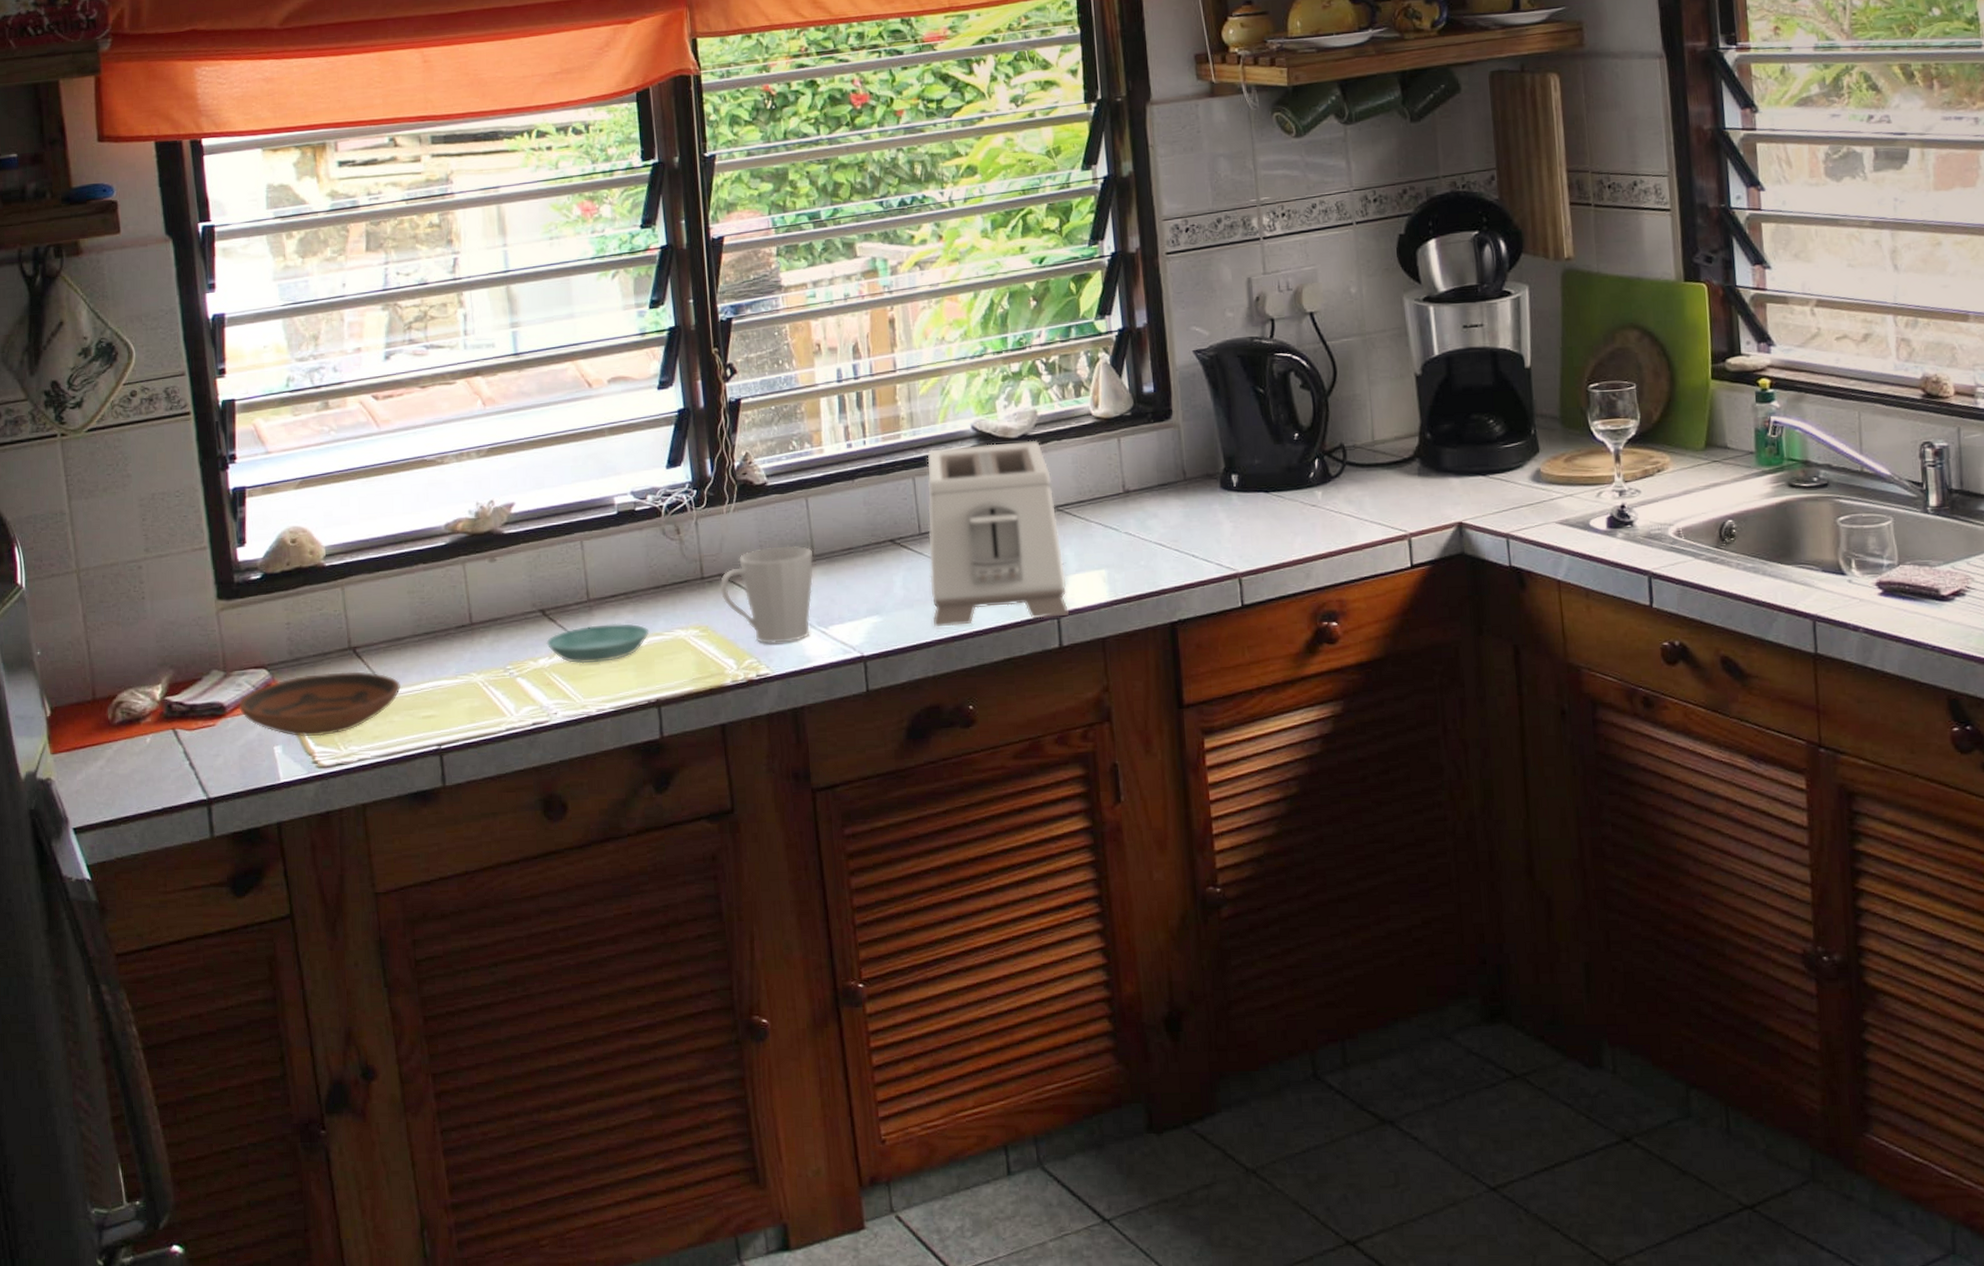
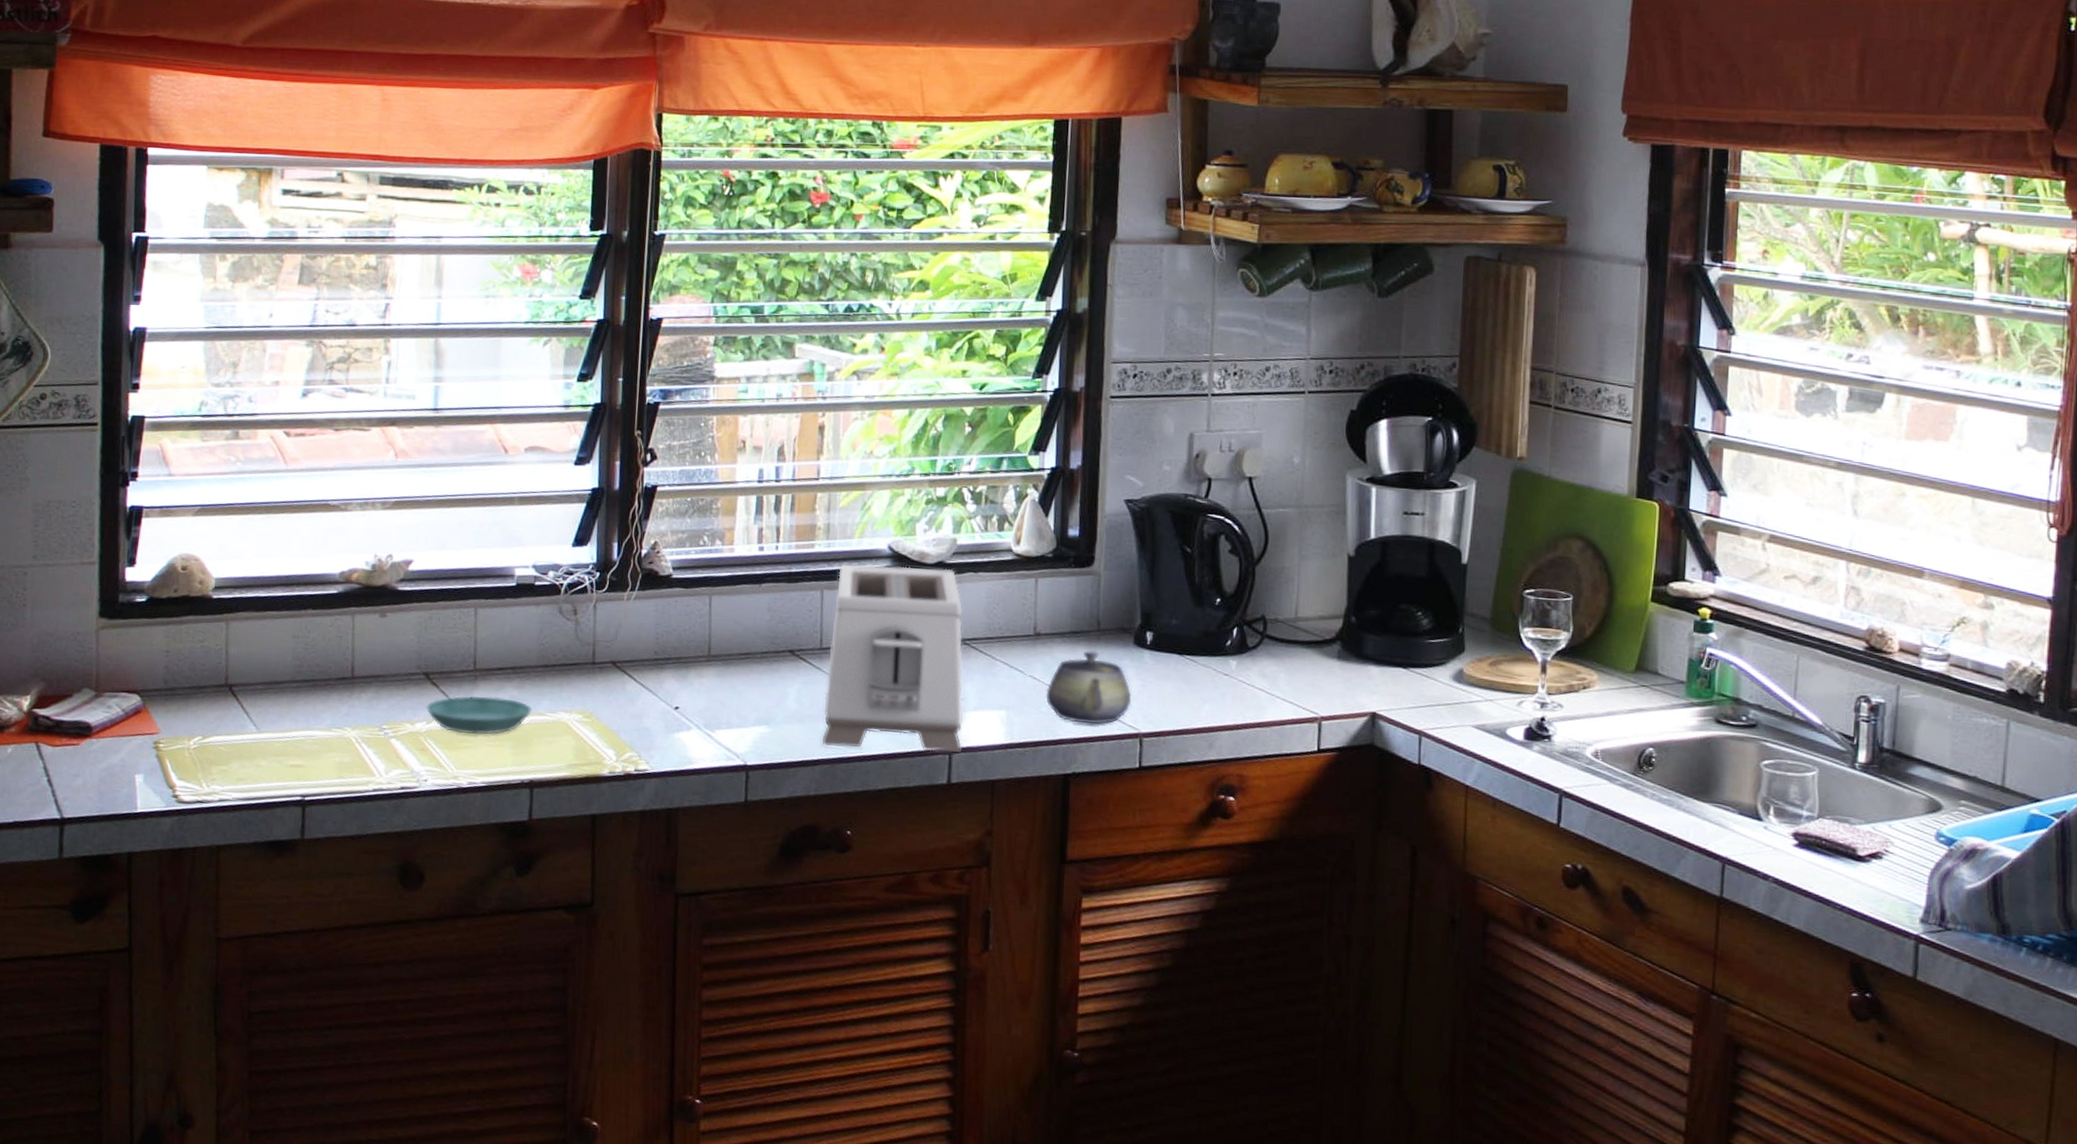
bowl: present [239,671,401,737] -> none [105,706,272,771]
mug: present [719,545,814,644] -> none [609,640,709,741]
teapot: none [1142,500,1227,572] -> present [1045,651,1132,725]

